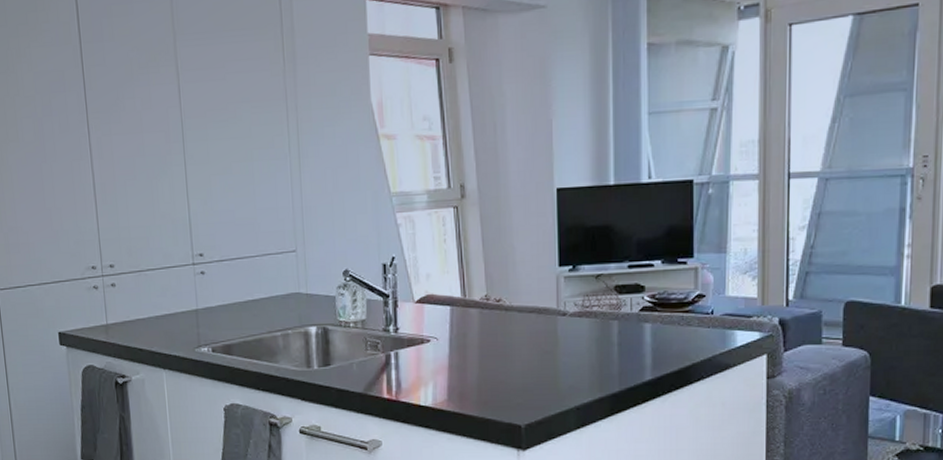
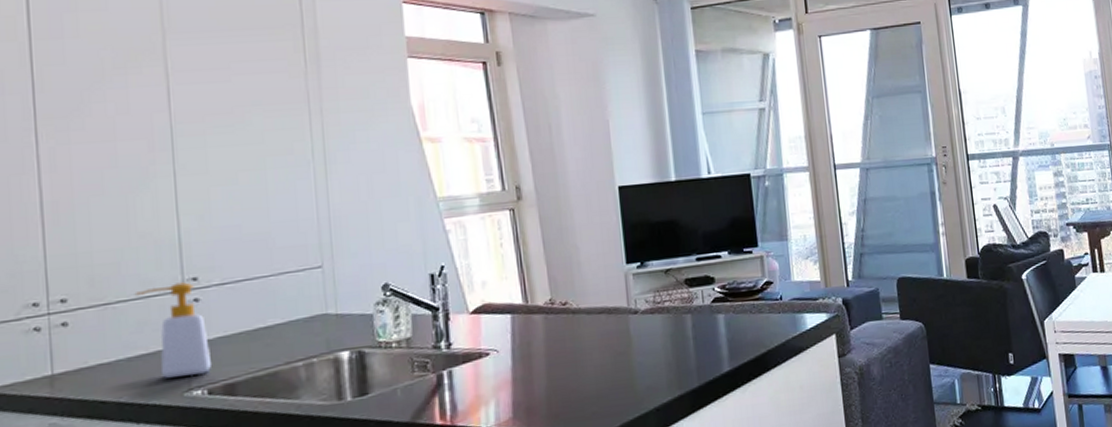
soap bottle: none [159,257,215,336] -> present [134,282,213,378]

